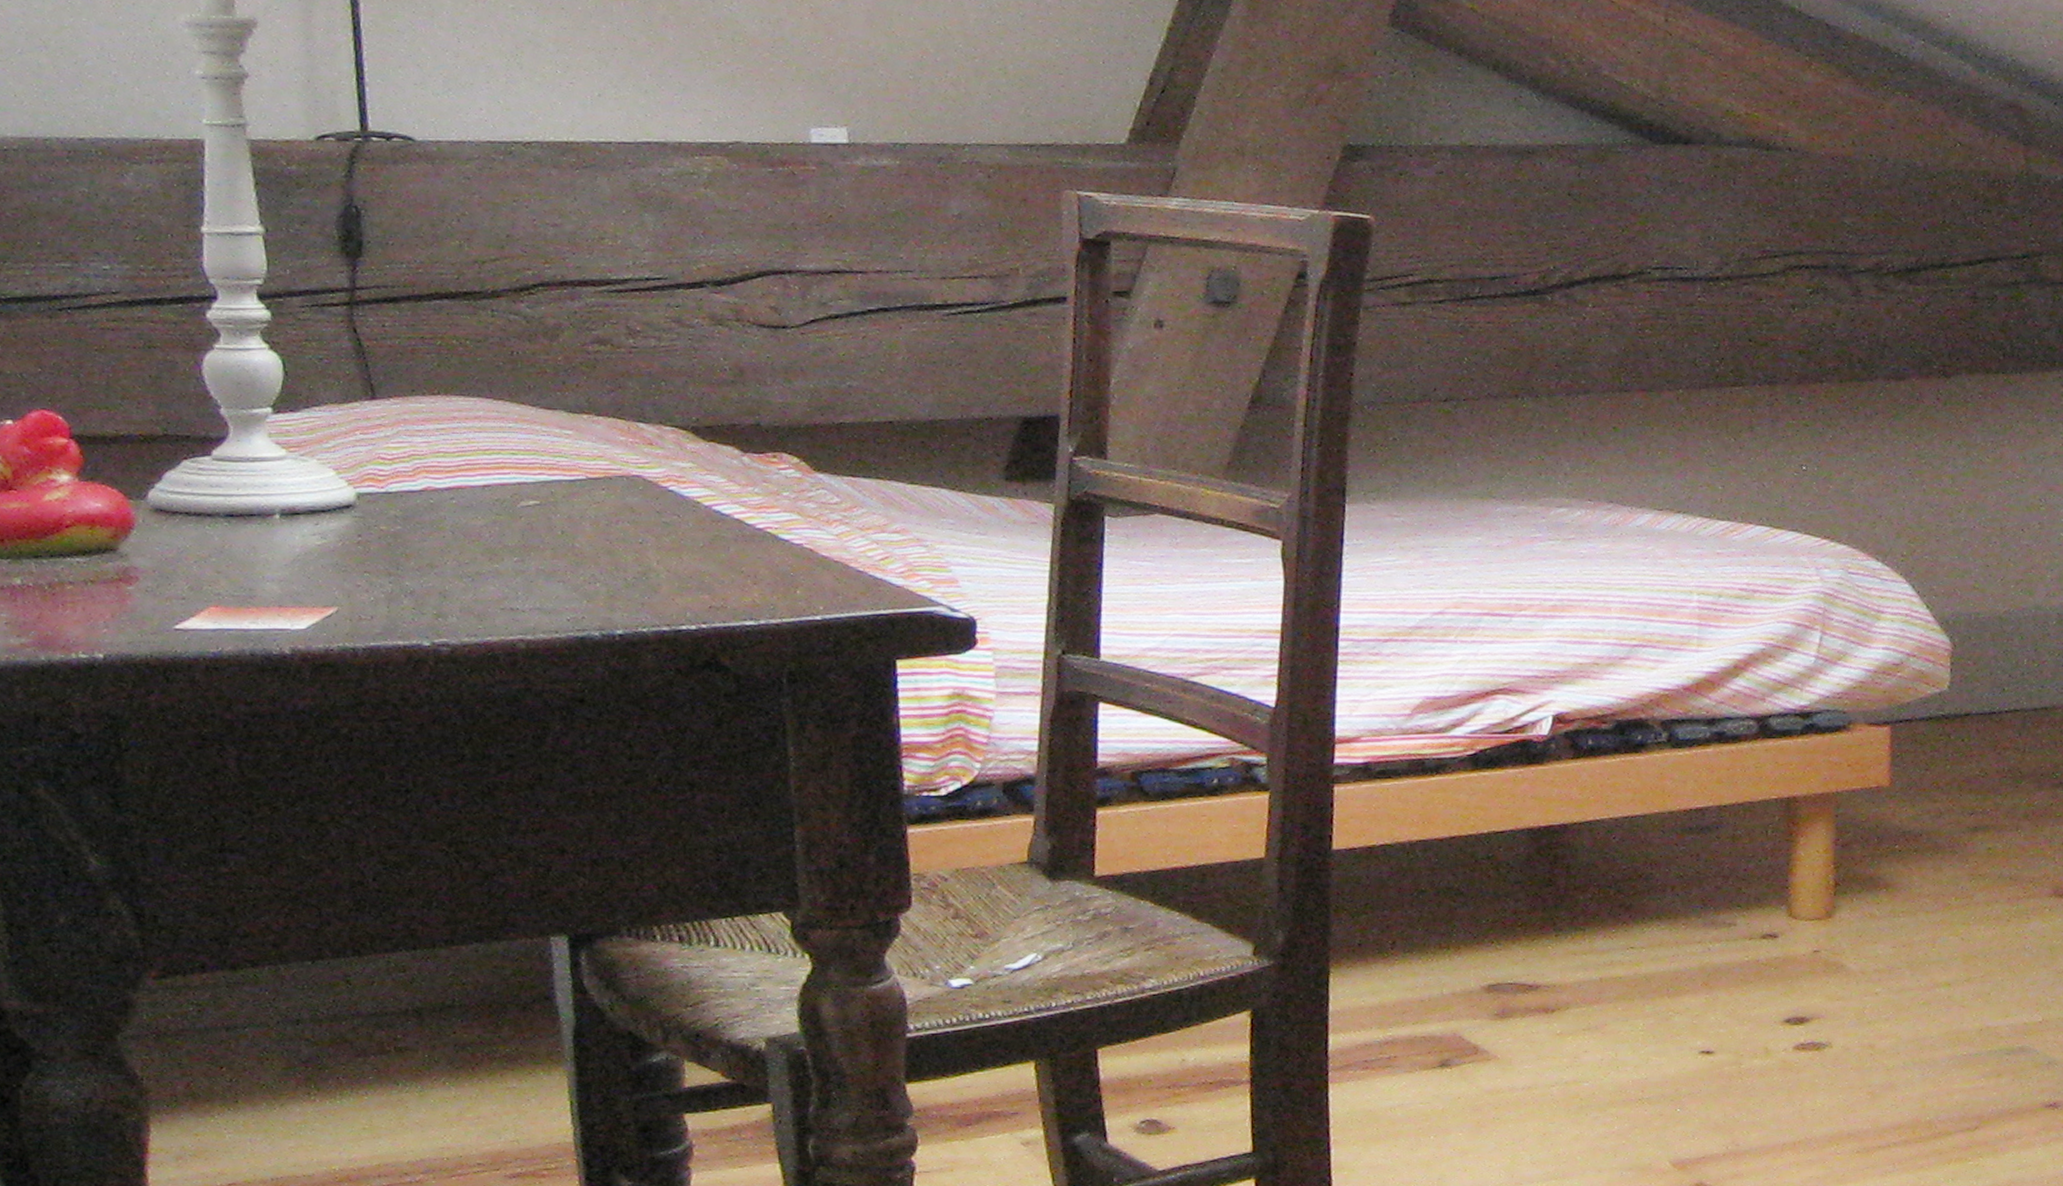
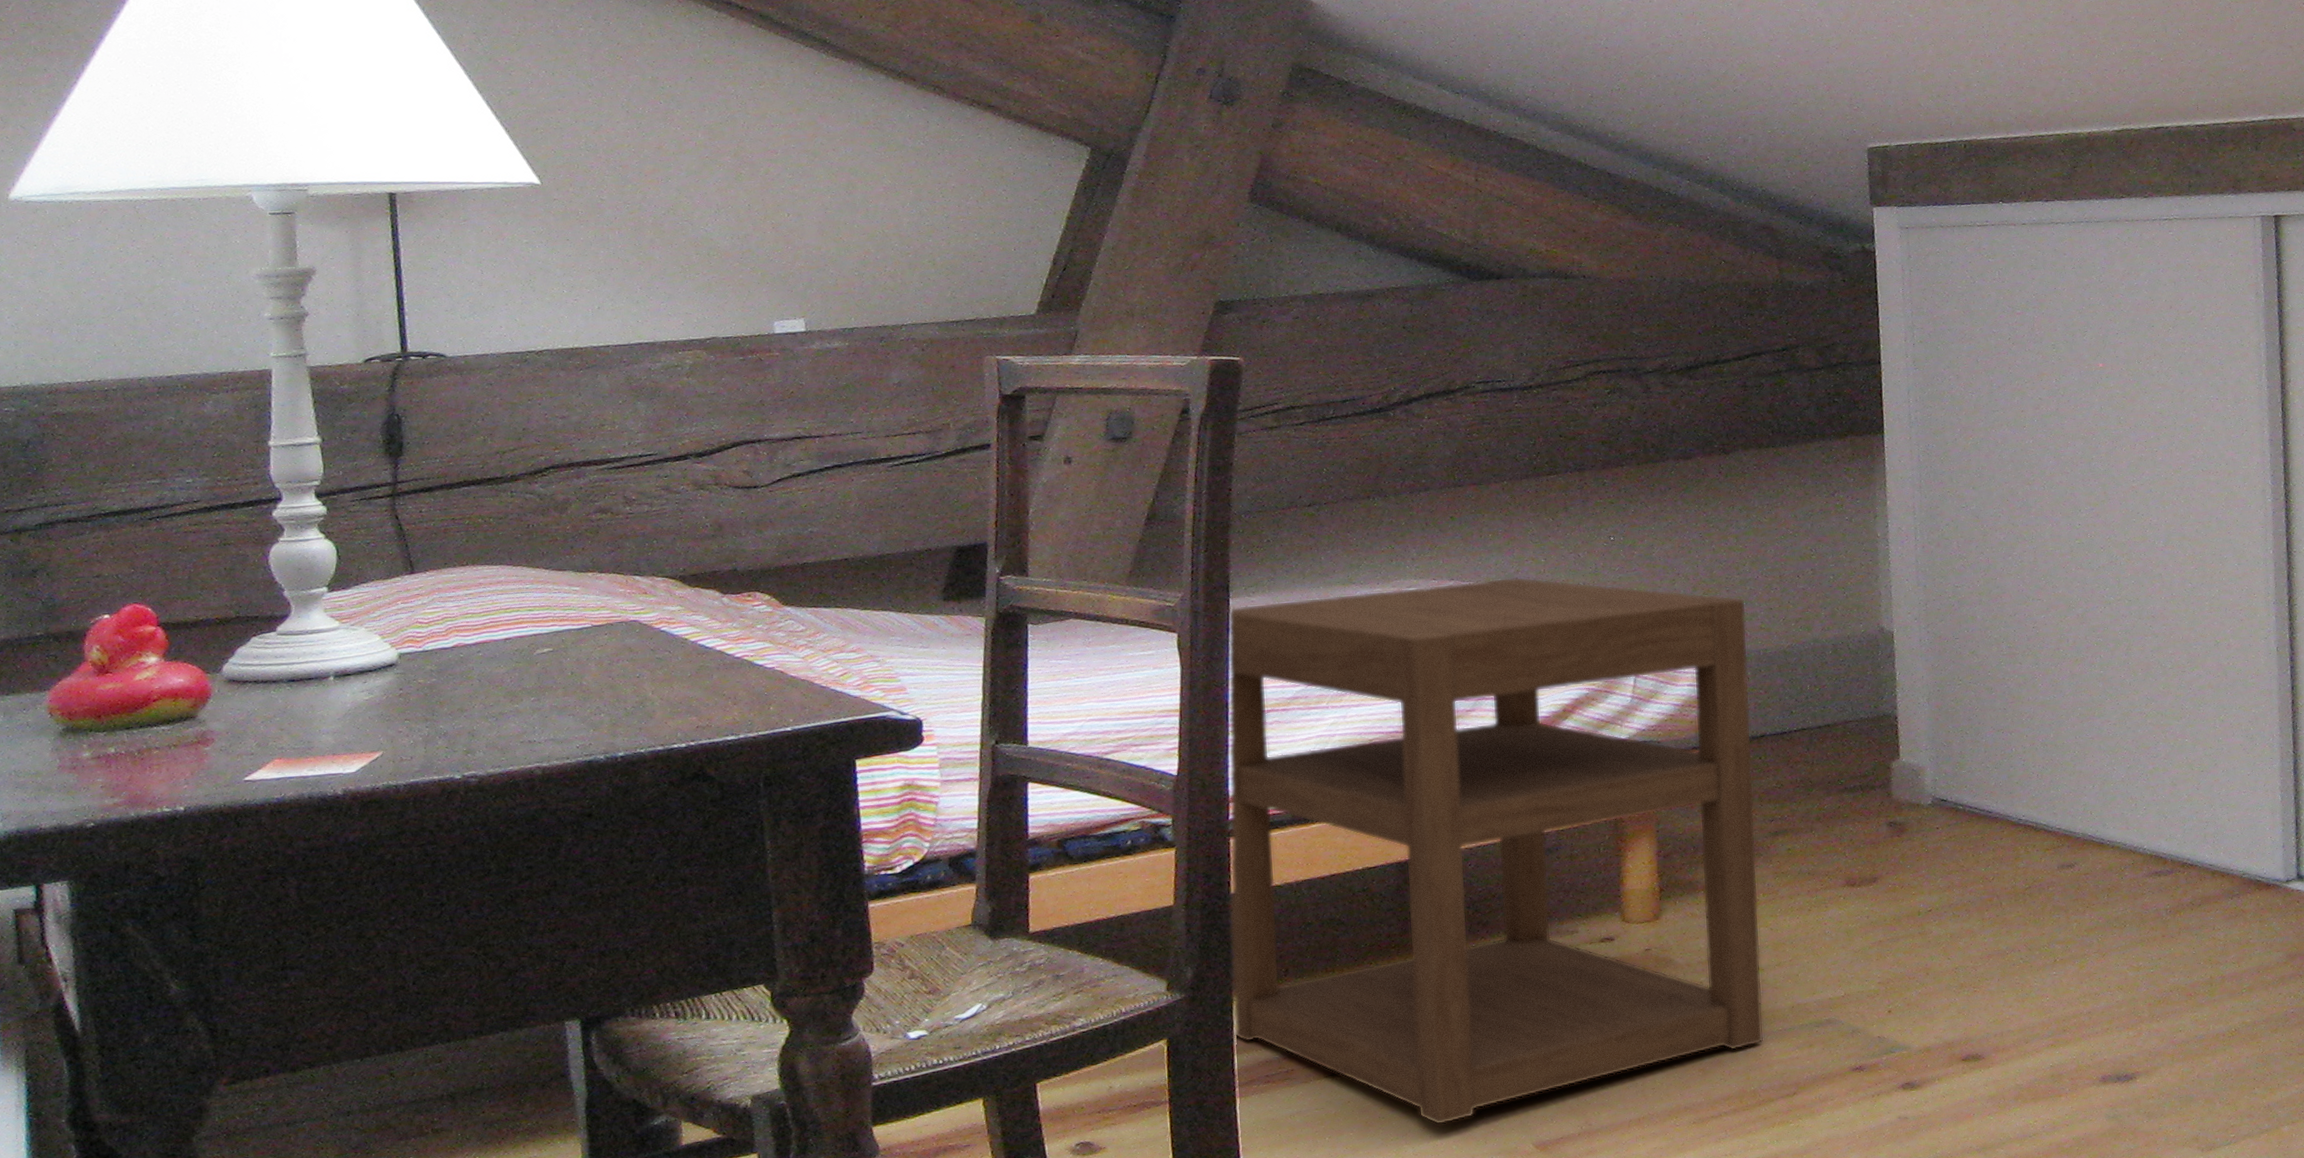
nightstand: none [1329,504,1959,1132] -> present [1228,576,1765,1125]

